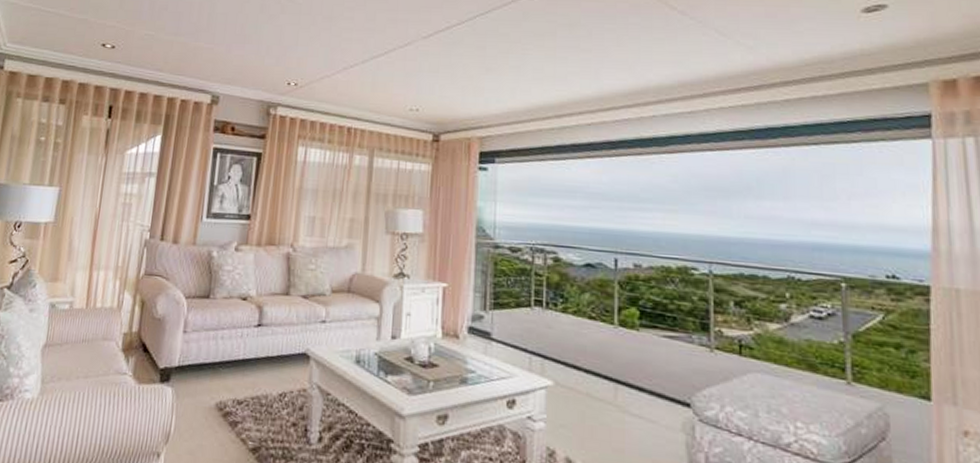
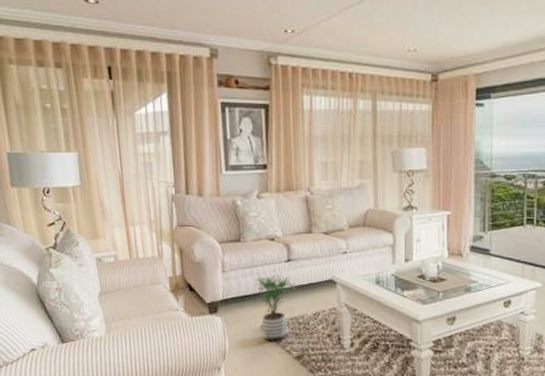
potted plant: none [213,339,264,427] -> present [252,273,296,342]

